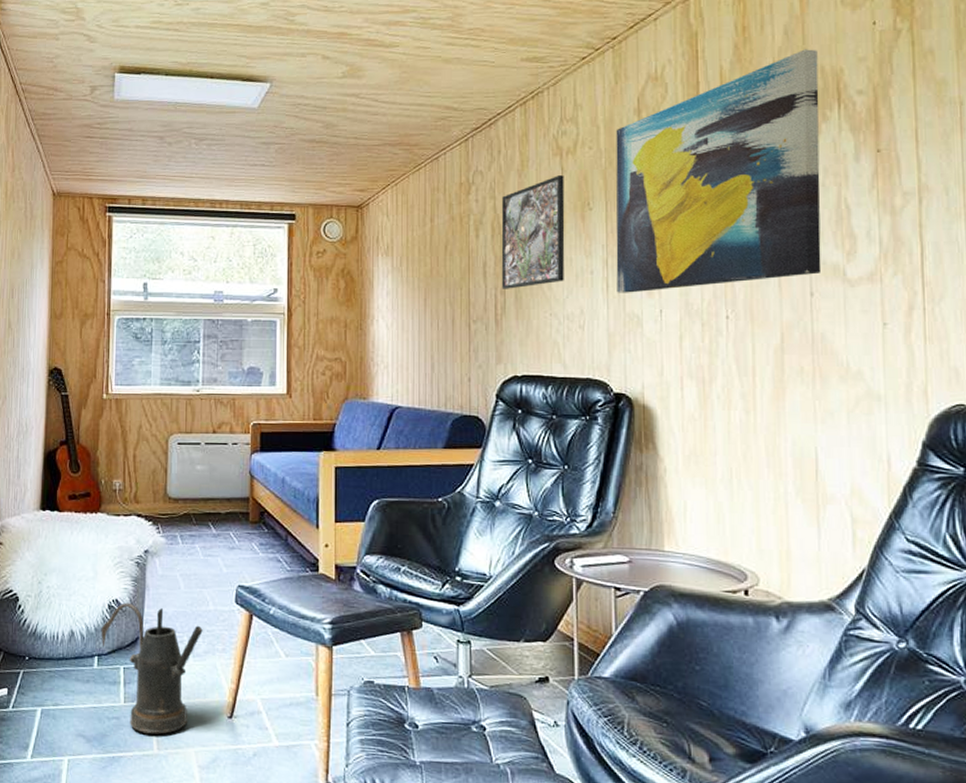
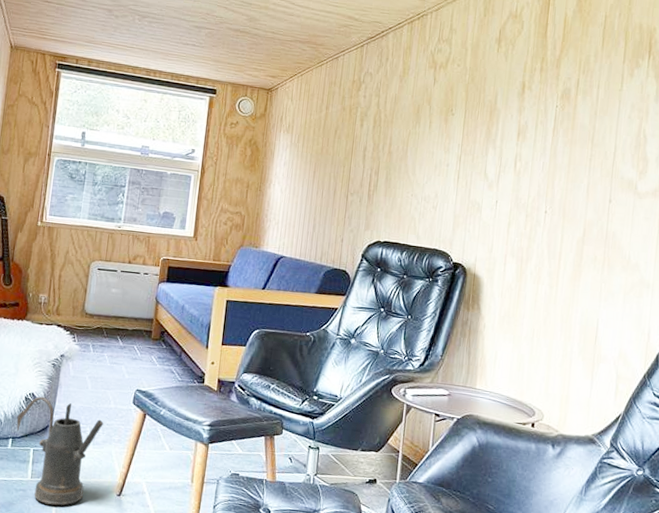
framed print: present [501,175,565,289] -> none [376,84,436,172]
wall art: present [616,49,822,293] -> none [465,9,639,186]

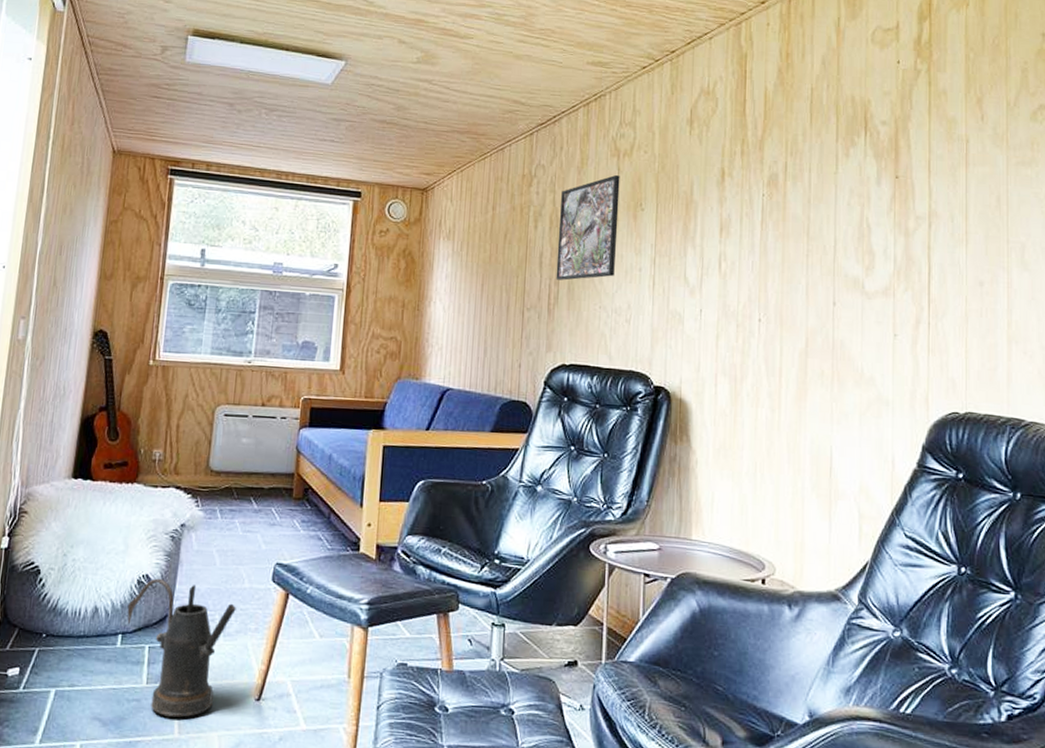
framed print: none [376,84,436,172] -> present [556,175,620,281]

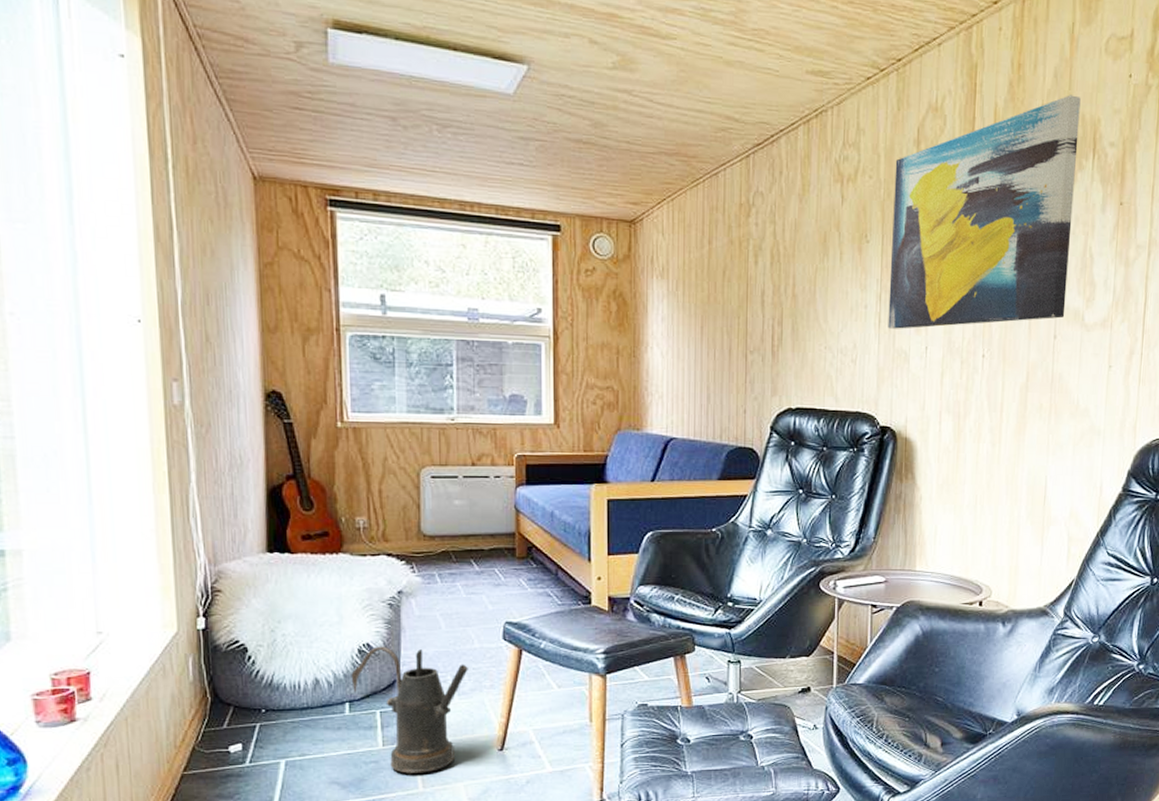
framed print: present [556,175,620,281] -> none [779,204,844,320]
wall art: none [662,79,850,292] -> present [888,95,1081,329]

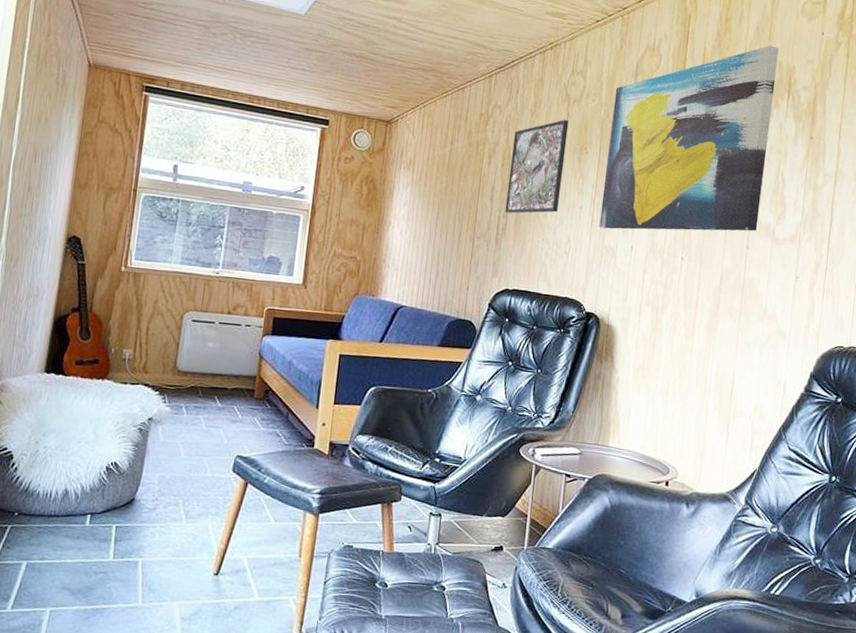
watering can: present [351,646,468,775] -> none [96,465,199,589]
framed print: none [779,204,844,320] -> present [505,120,569,214]

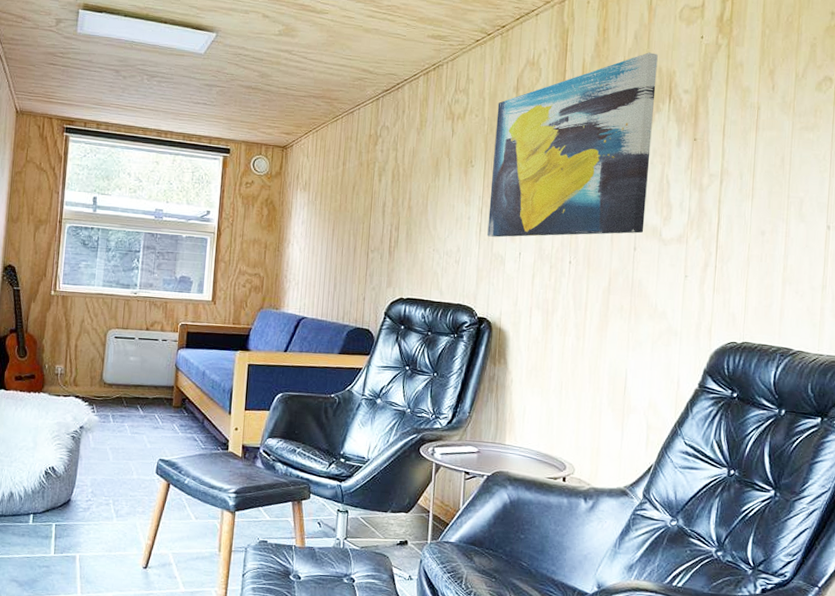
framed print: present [505,120,569,214] -> none [396,136,454,227]

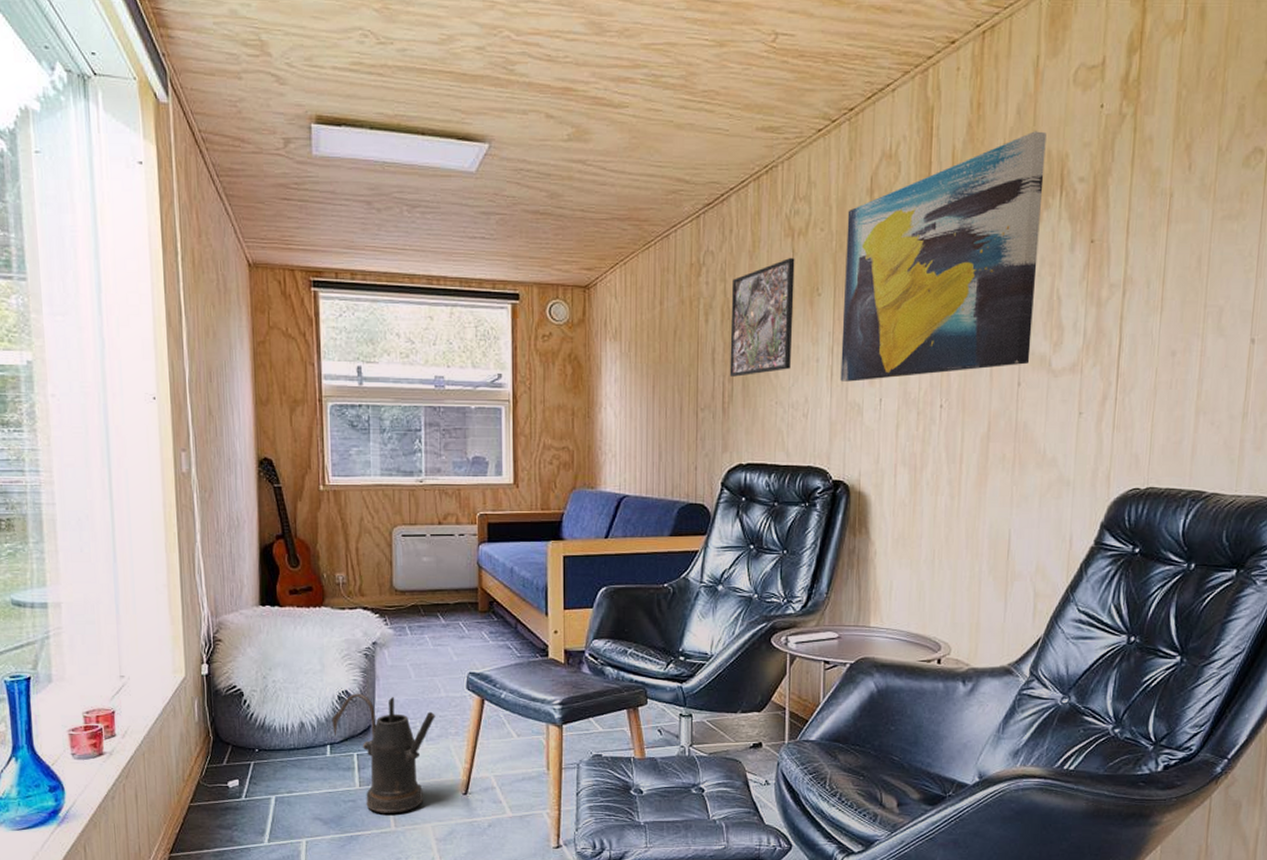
watering can: none [37,470,127,581] -> present [332,693,435,814]
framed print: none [396,136,454,227] -> present [729,258,795,377]

